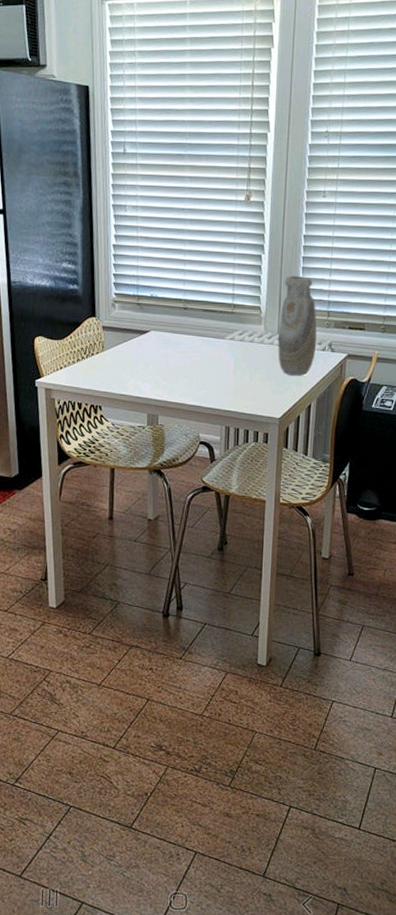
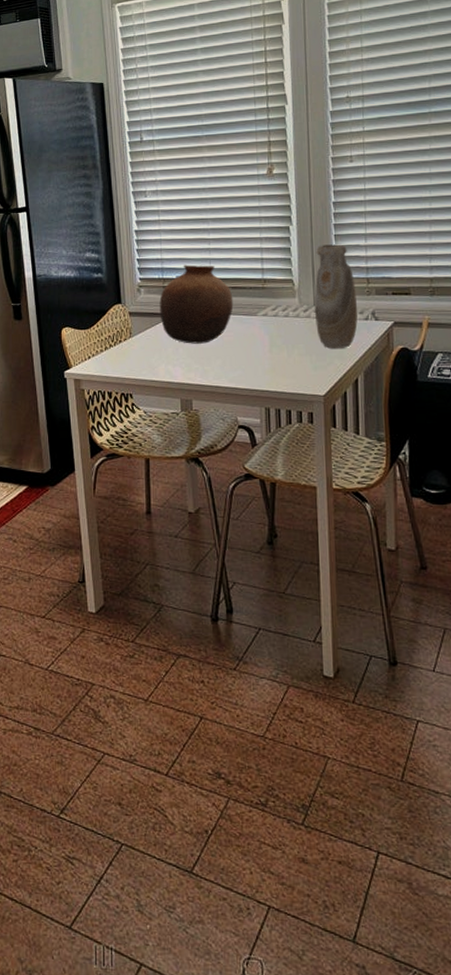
pottery: none [132,283,204,362] -> present [159,264,234,344]

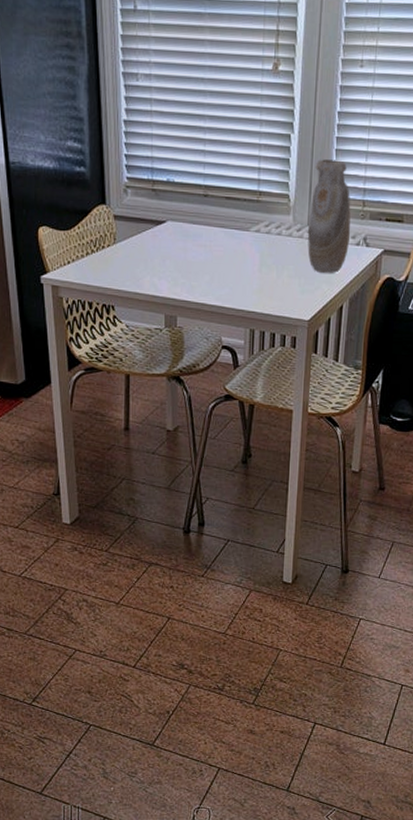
pottery: present [159,264,234,344] -> none [147,166,226,257]

